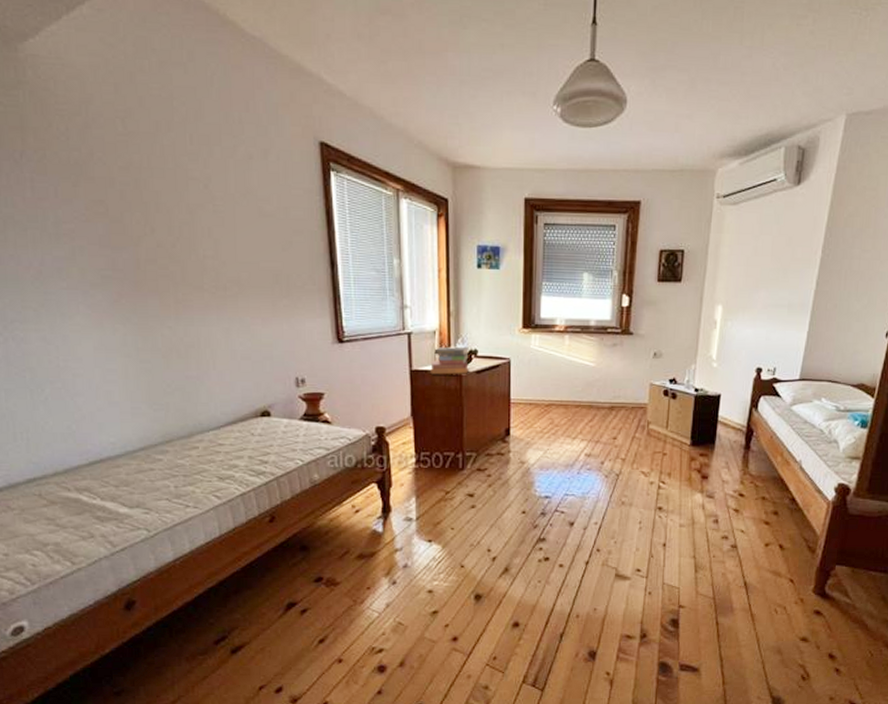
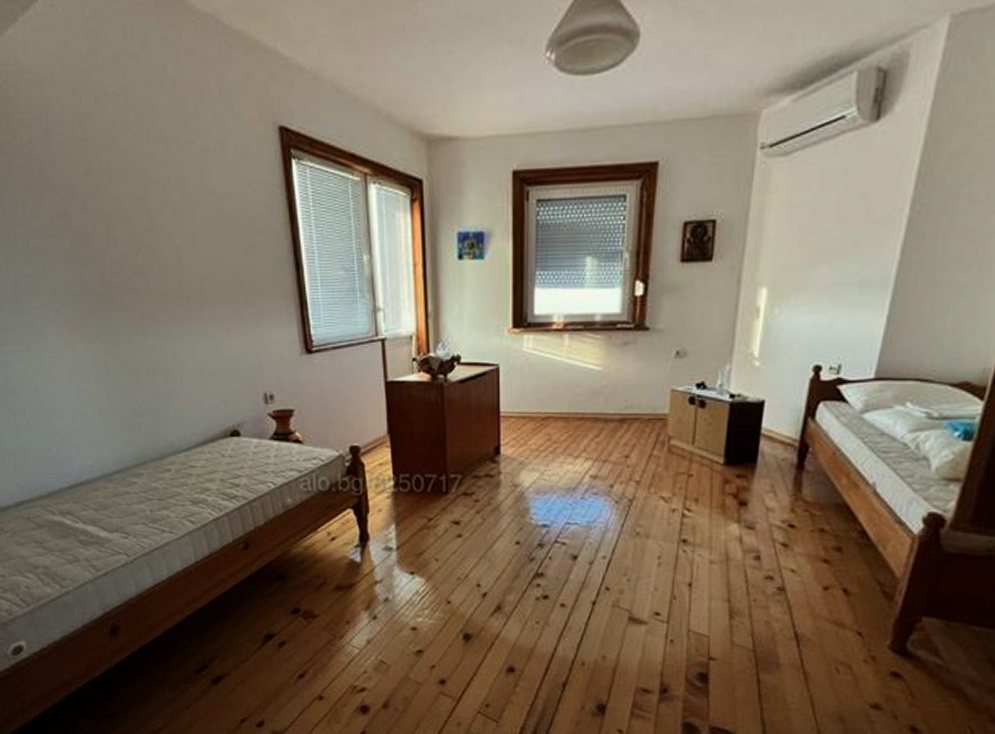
books: present [430,347,469,375] -> none [407,354,451,386]

